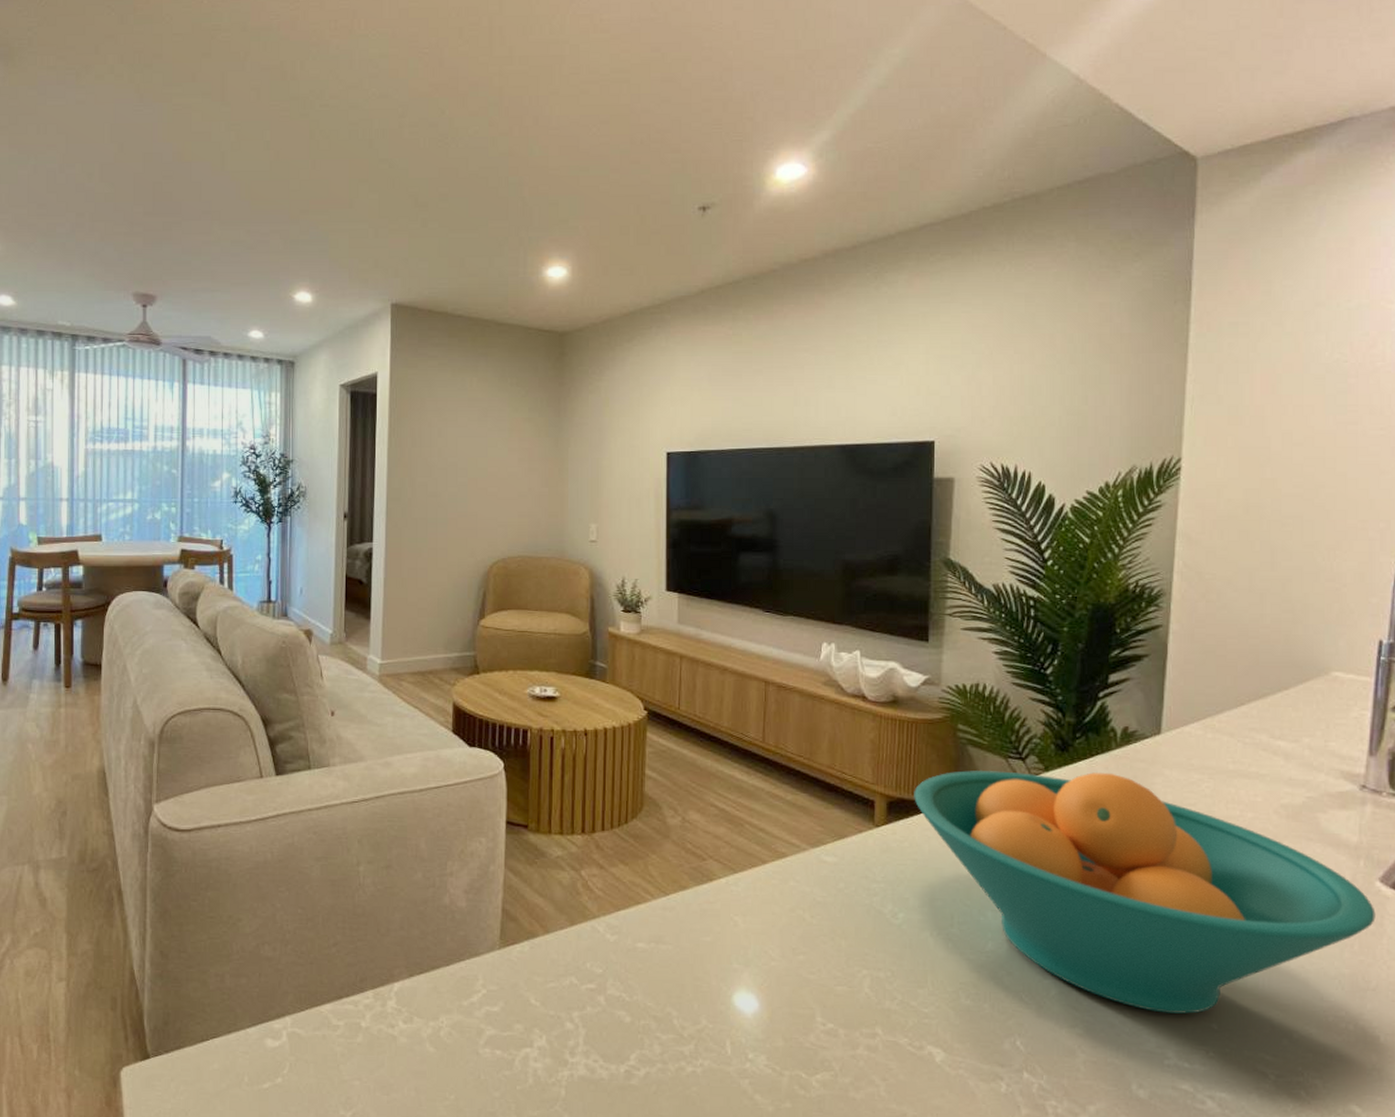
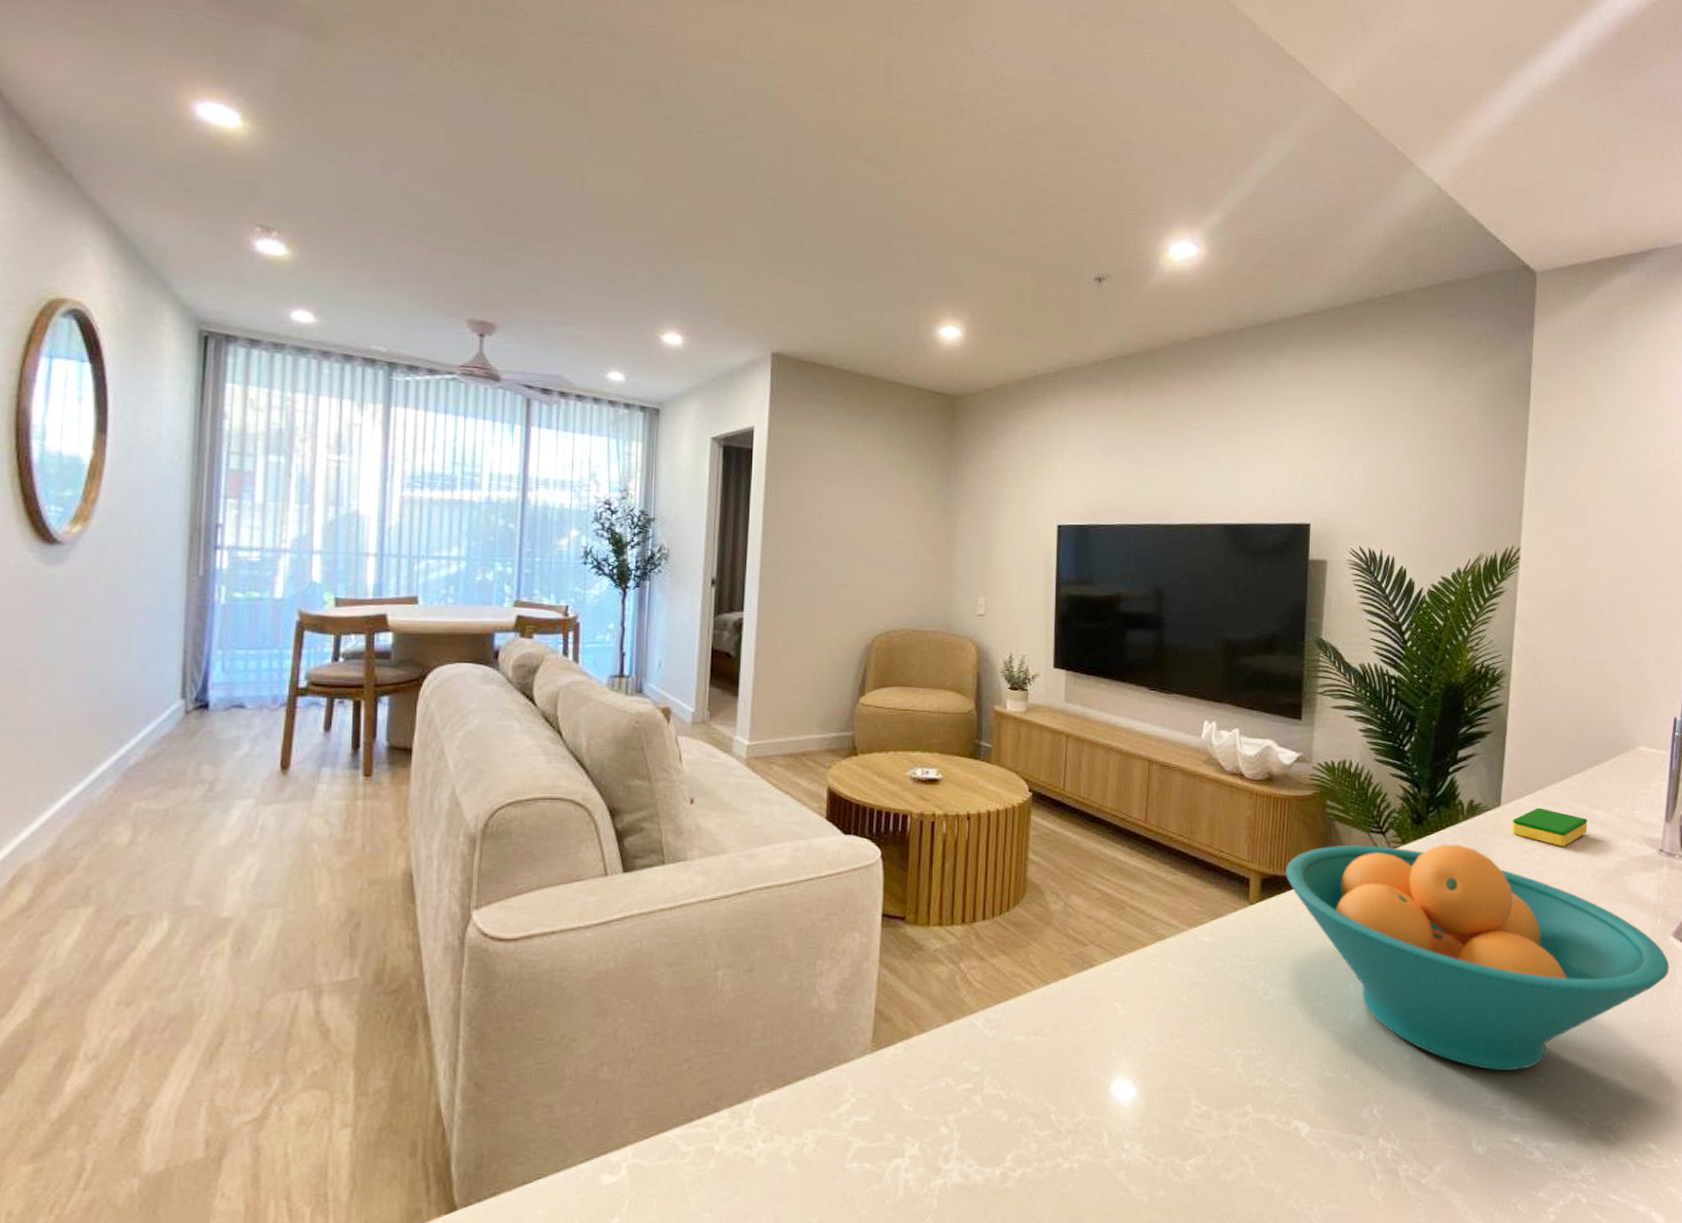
dish sponge: none [1175,736,1268,780] -> present [1512,808,1587,847]

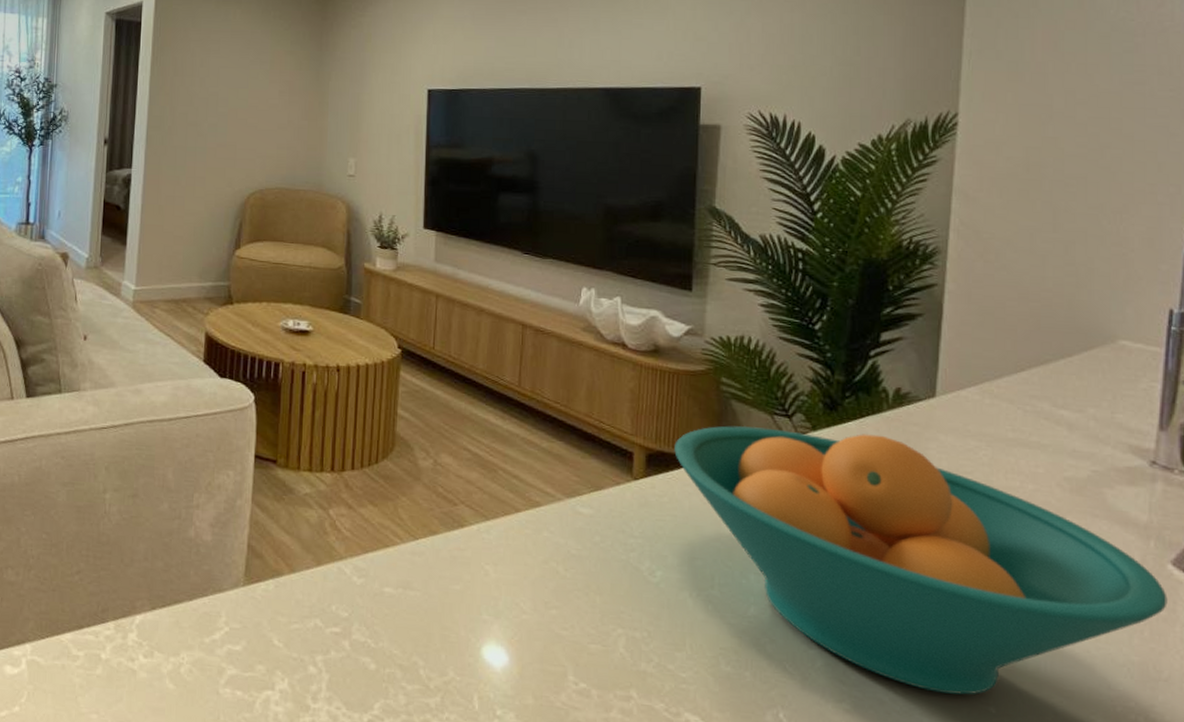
dish sponge: present [1512,808,1587,847] -> none [951,402,1051,449]

